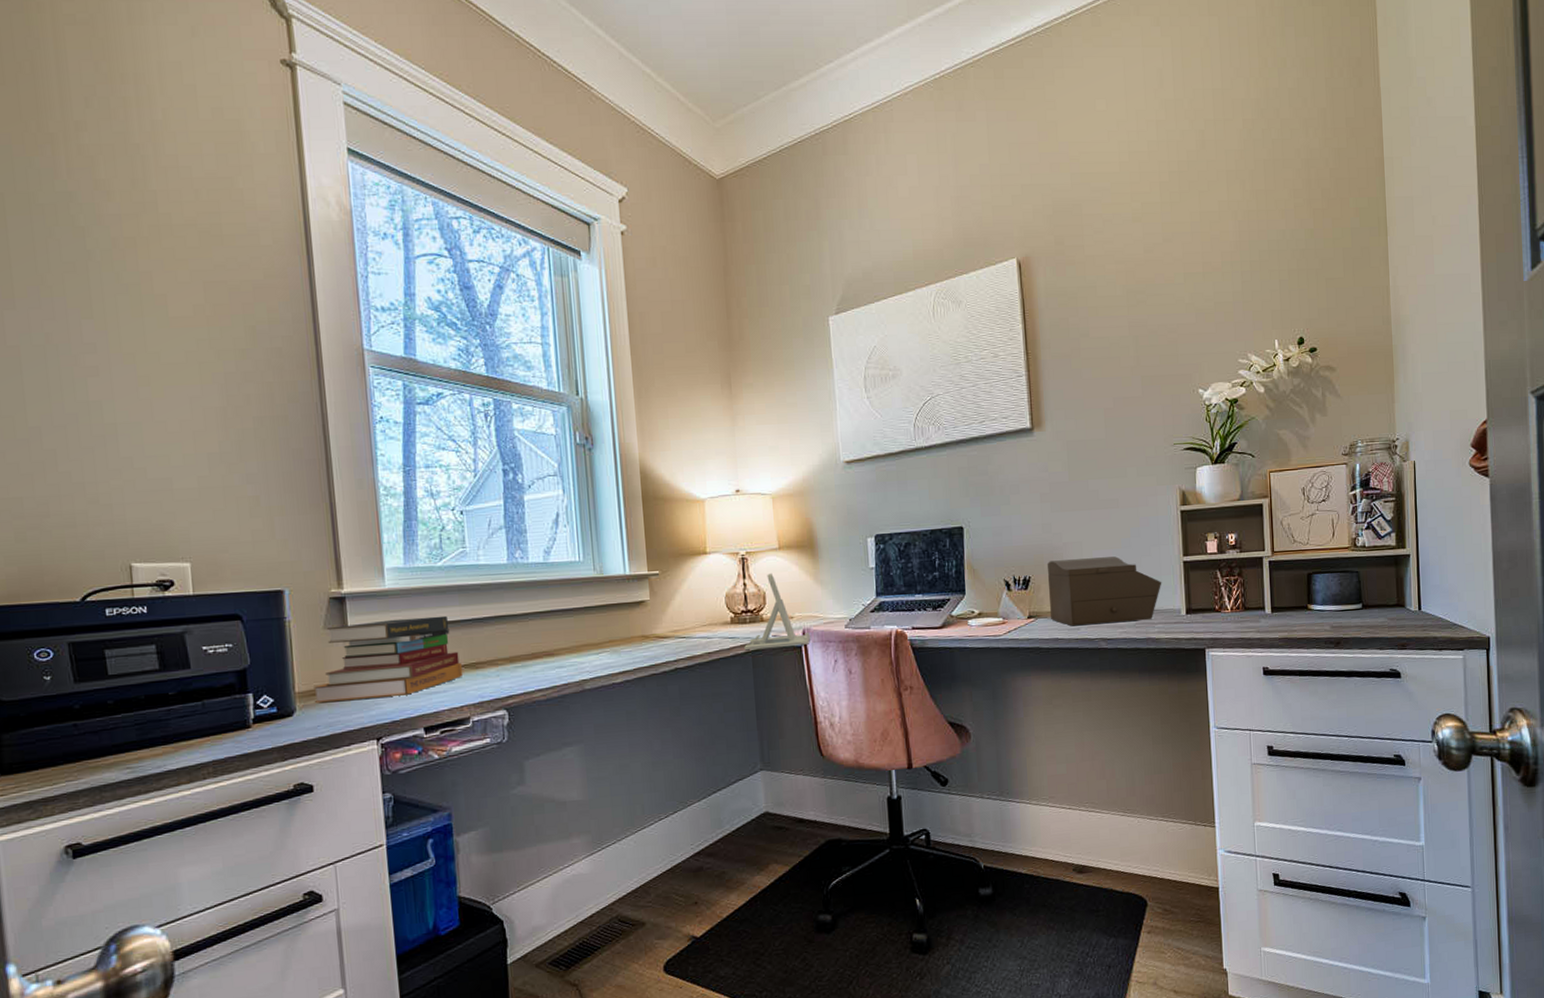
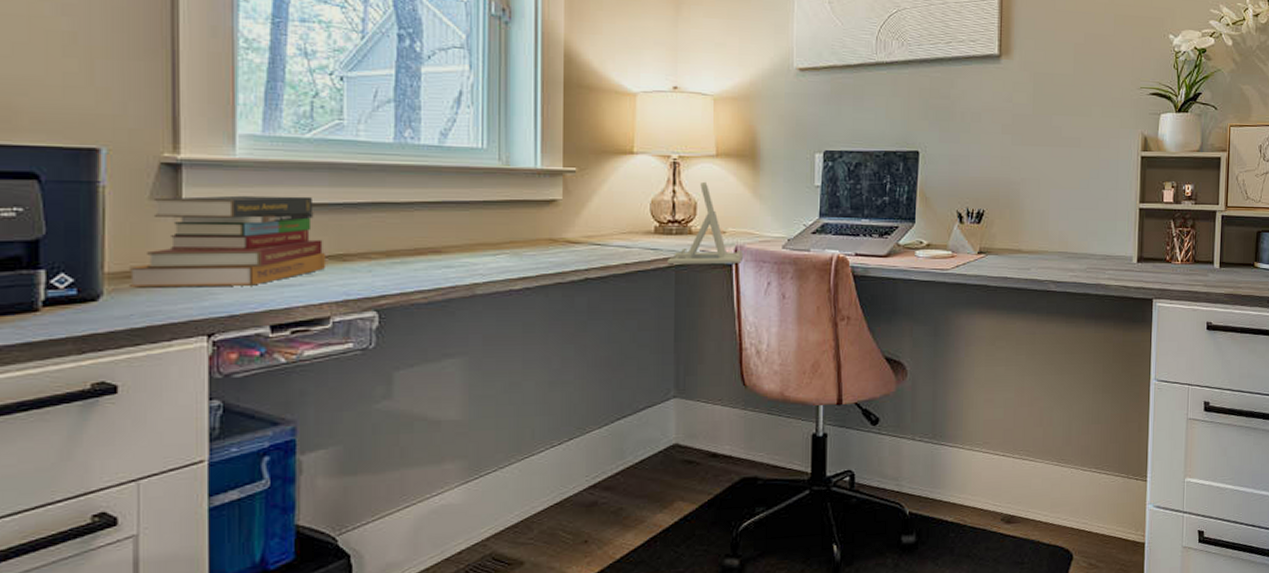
sewing box: present [1046,556,1162,626] -> none [1002,196,1117,266]

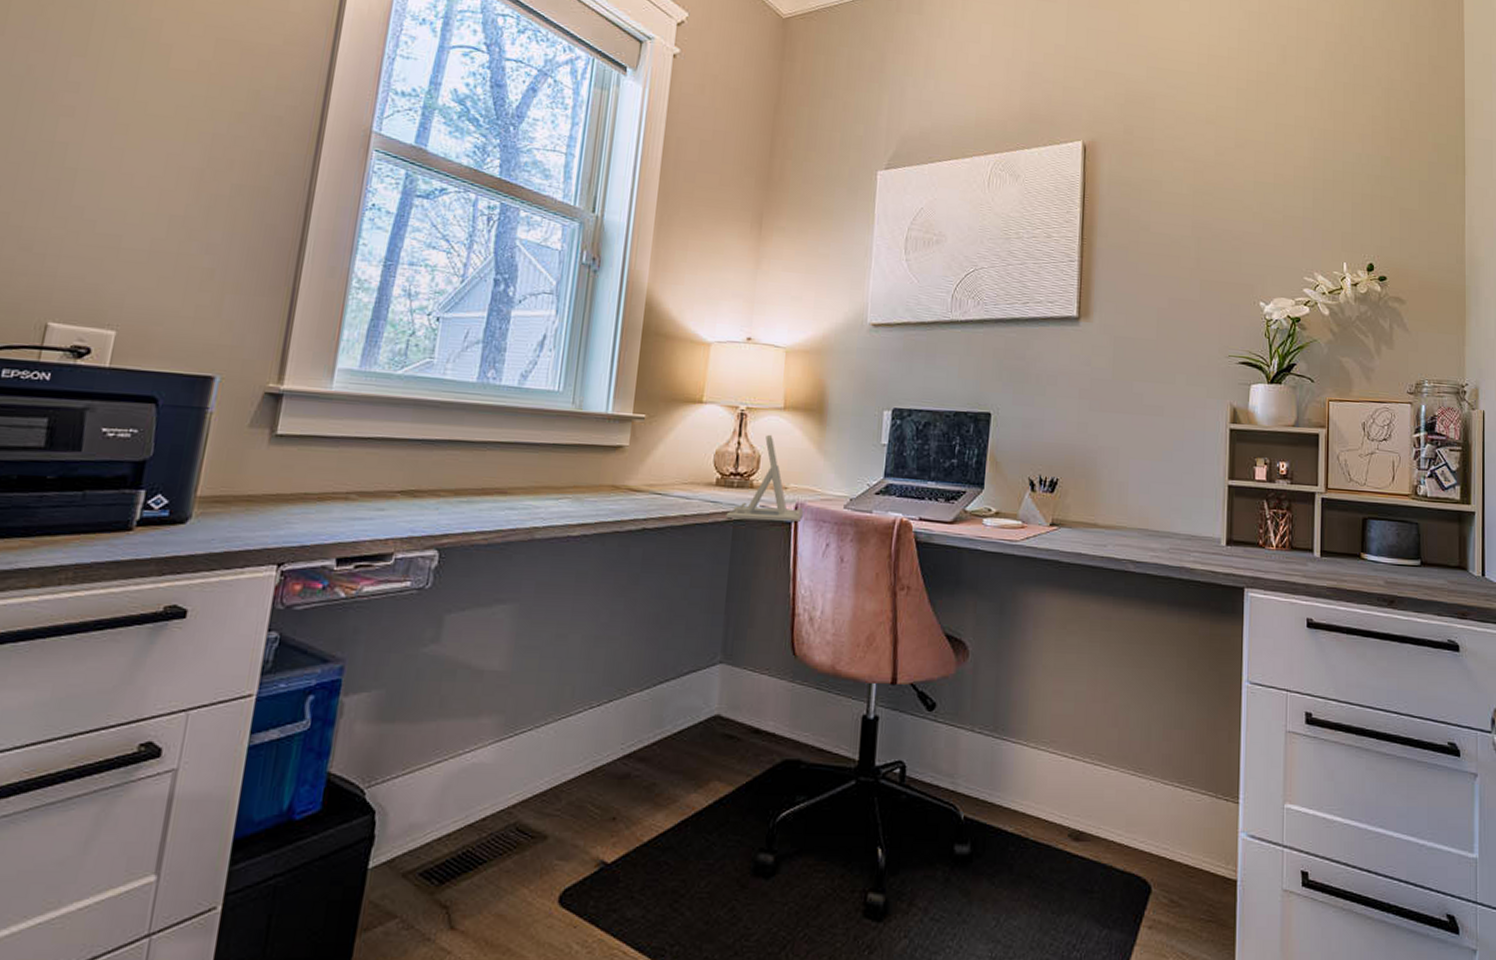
books: present [130,195,327,288] -> none [216,425,399,517]

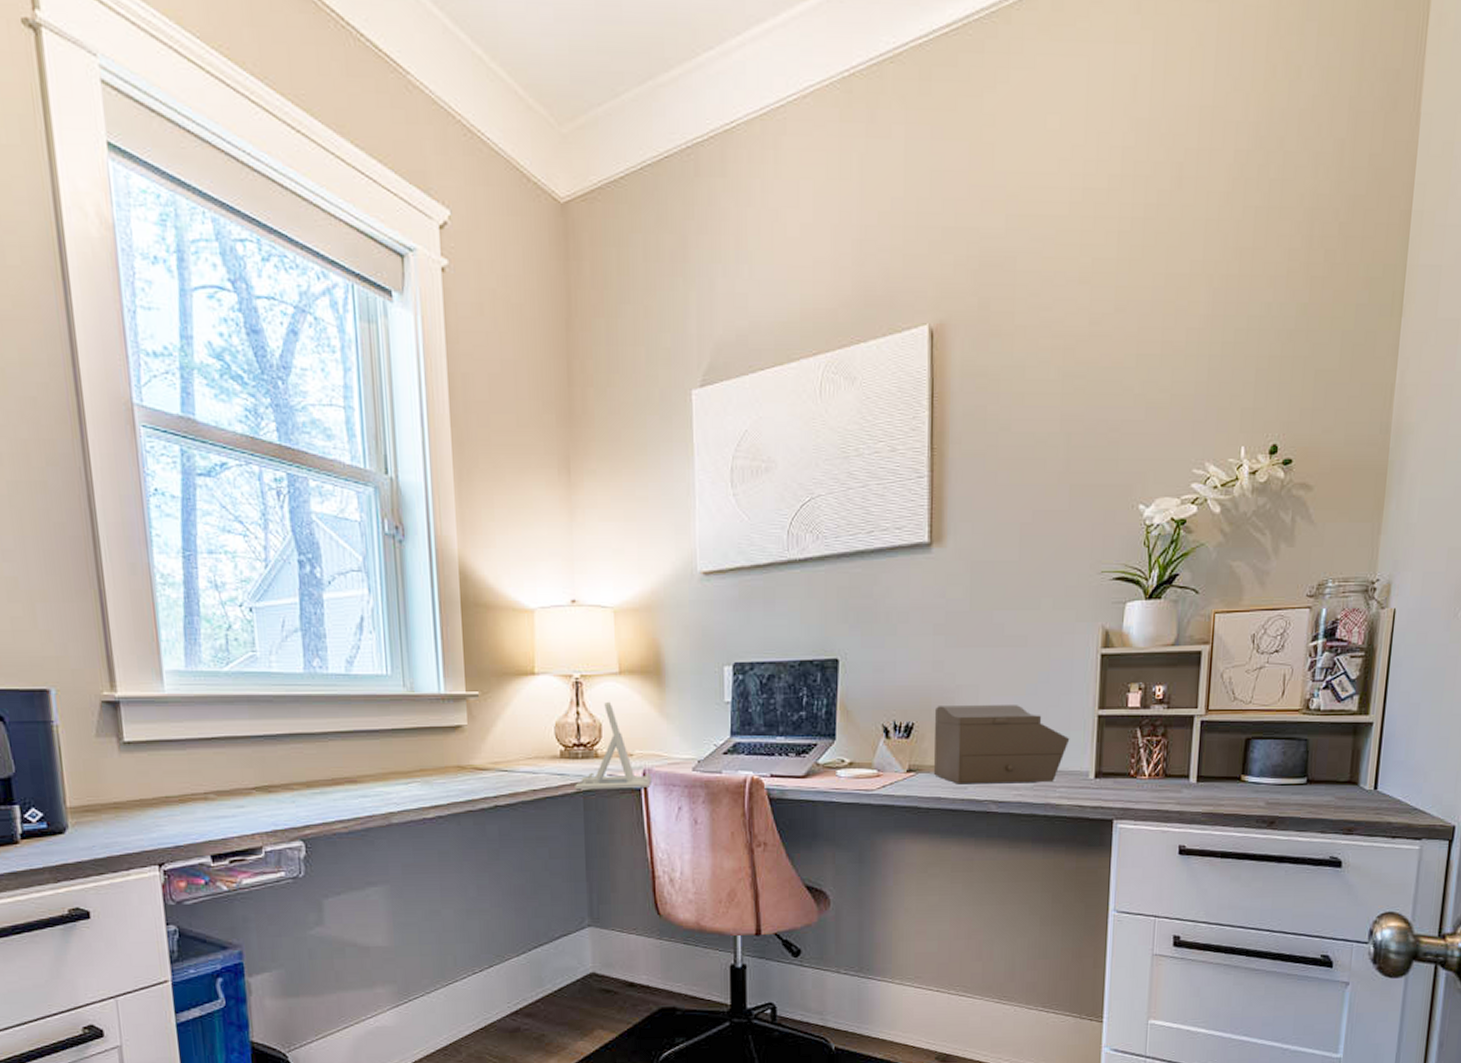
sewing box: none [1076,464,1203,547] -> present [934,705,1070,784]

